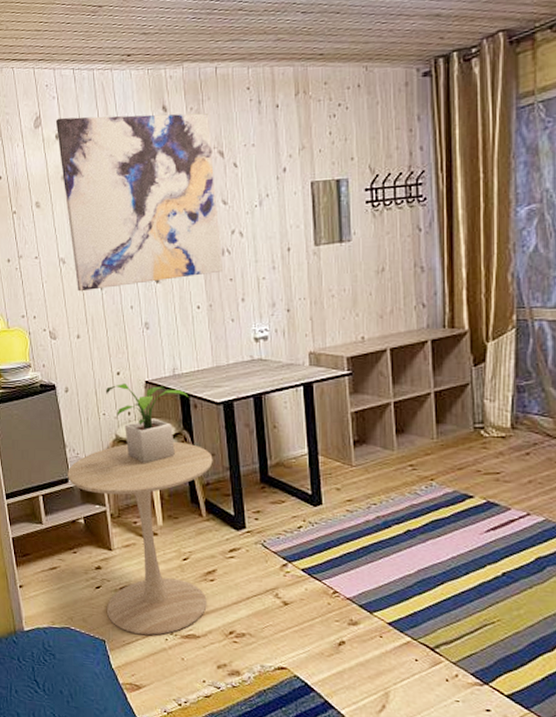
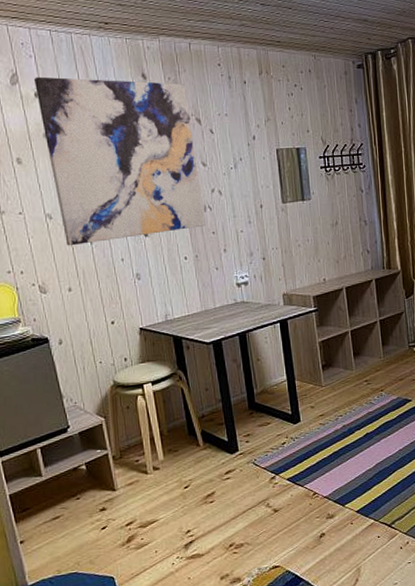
side table: present [68,442,213,636] -> none [66,381,208,565]
potted plant: present [106,384,189,464] -> none [101,331,181,405]

